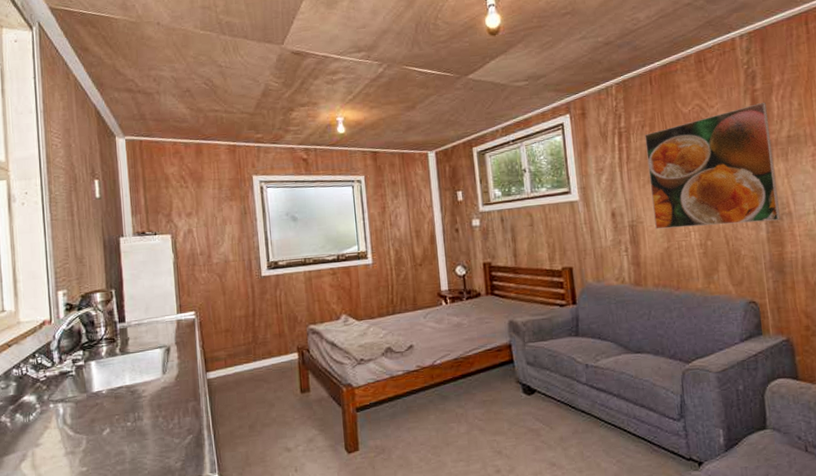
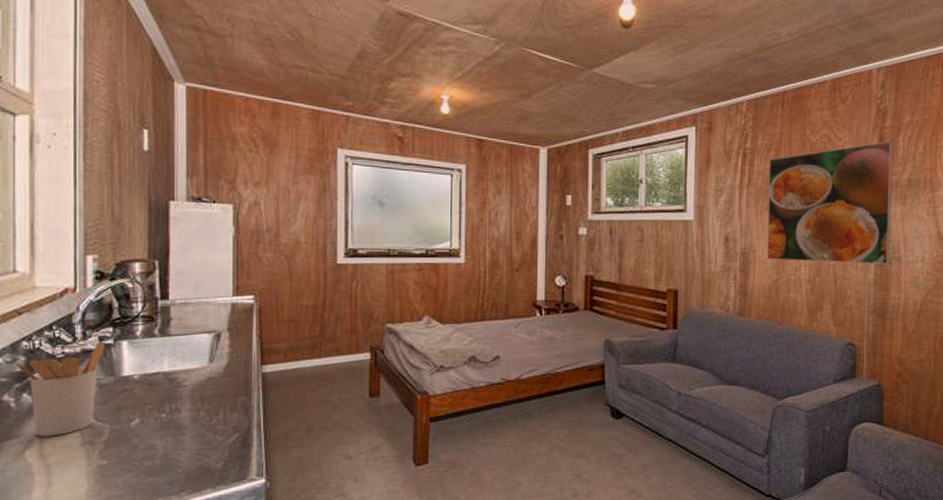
utensil holder: none [9,364,78,450] -> present [15,342,105,437]

